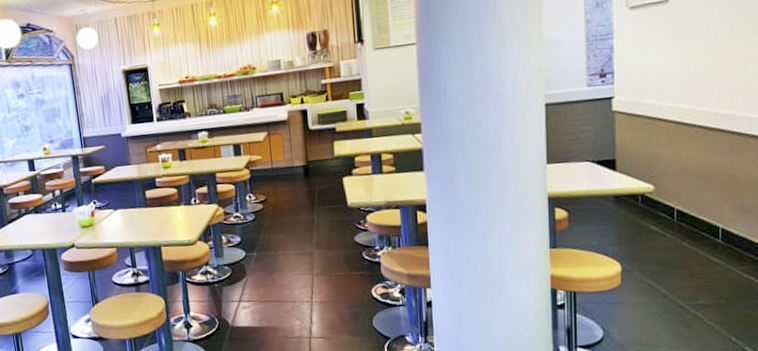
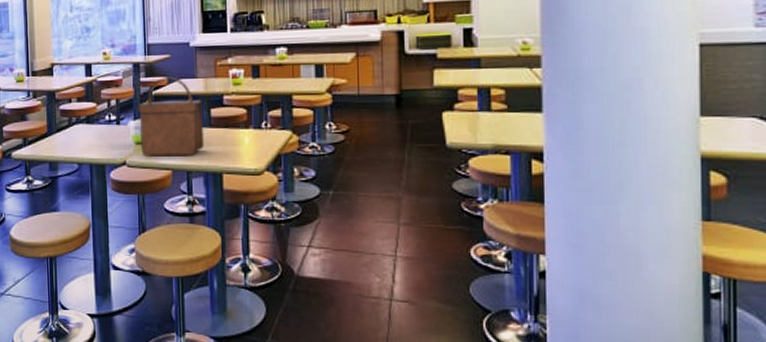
handbag: none [80,165,143,238] -> present [139,77,205,157]

